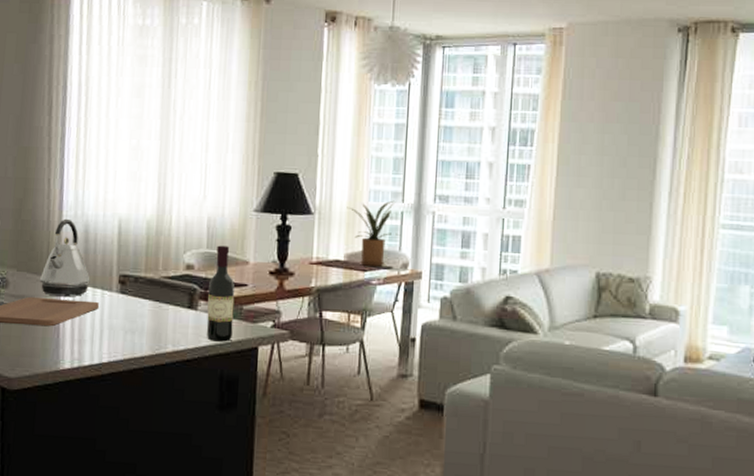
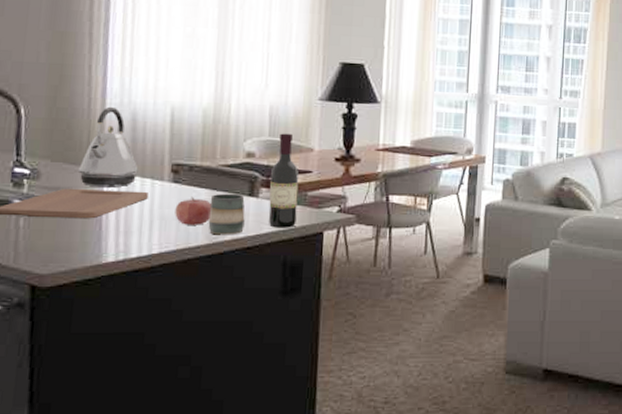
fruit: none [122,307,154,336] -> present [175,196,211,225]
mug: none [151,305,185,347] -> present [208,193,245,235]
house plant: present [346,200,401,268] -> none [413,90,466,153]

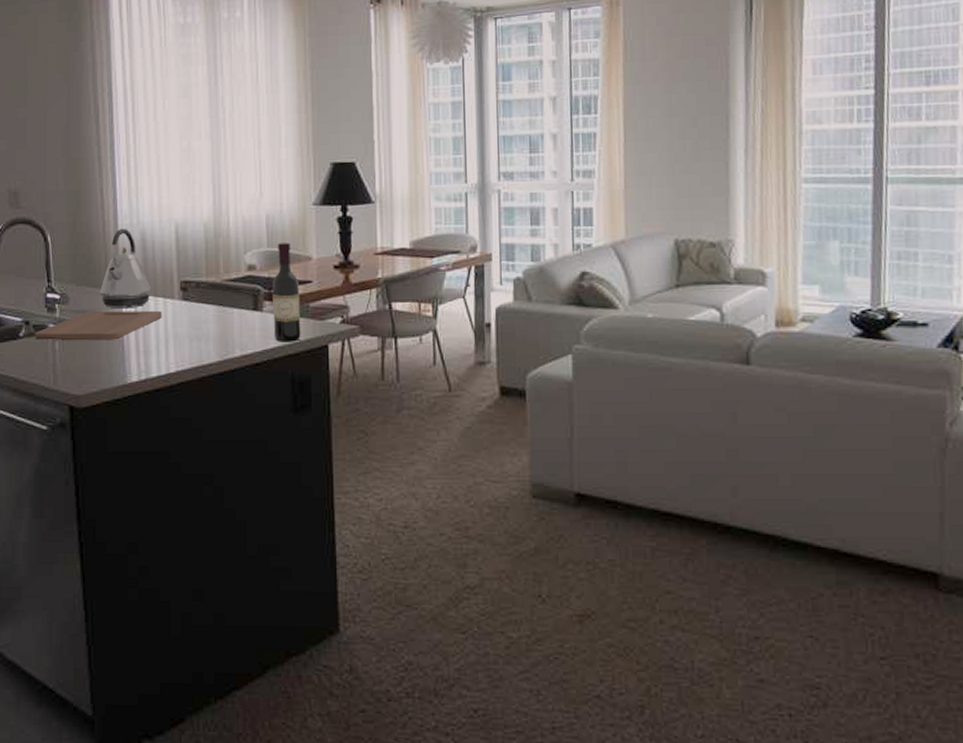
fruit: present [175,196,211,225] -> none [187,313,219,343]
mug: present [208,193,245,235] -> none [218,308,252,352]

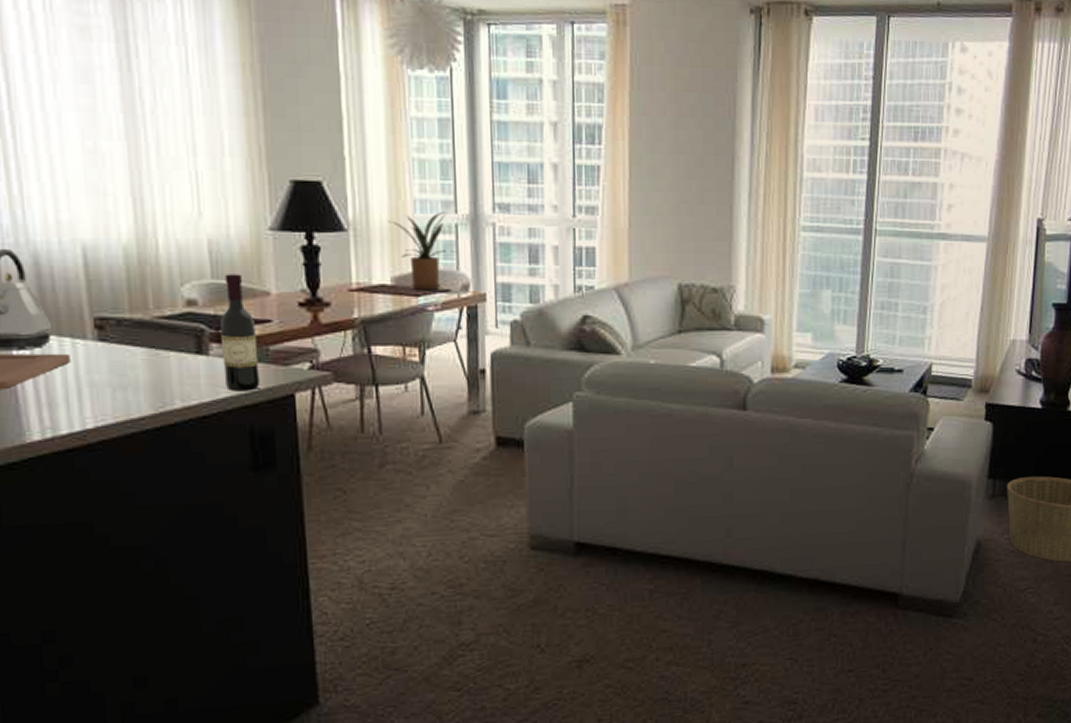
house plant: none [408,181,467,253] -> present [388,211,457,291]

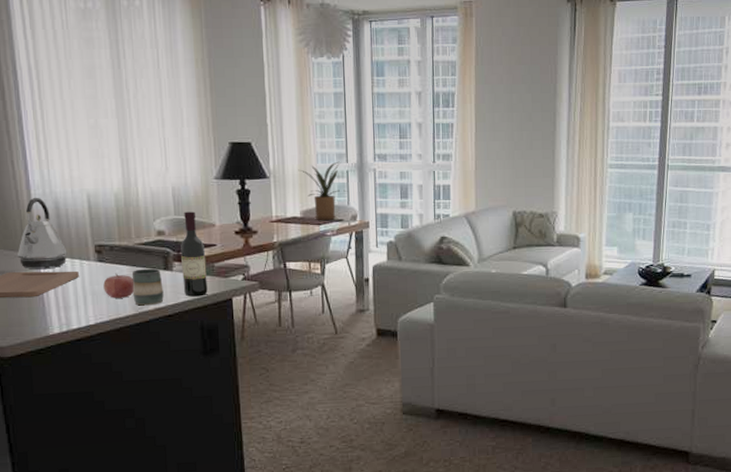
fruit: none [106,357,152,393] -> present [103,273,134,298]
mug: none [149,351,196,403] -> present [132,268,164,306]

